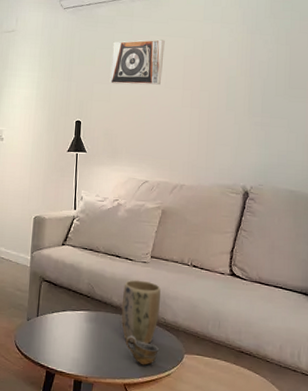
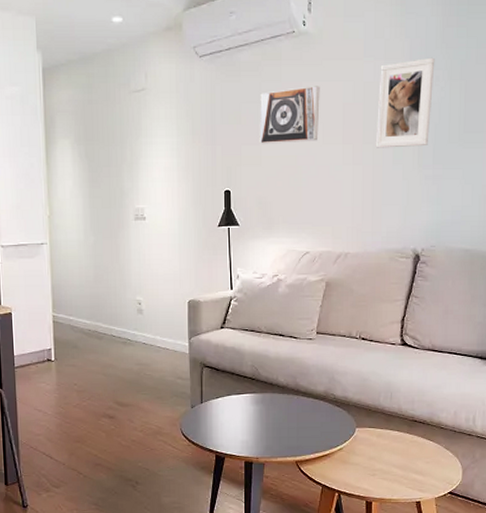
plant pot: present [121,280,161,344] -> none [288,358,328,422]
cup: present [125,335,159,365] -> none [294,414,329,442]
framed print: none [211,24,264,97] -> present [375,57,435,148]

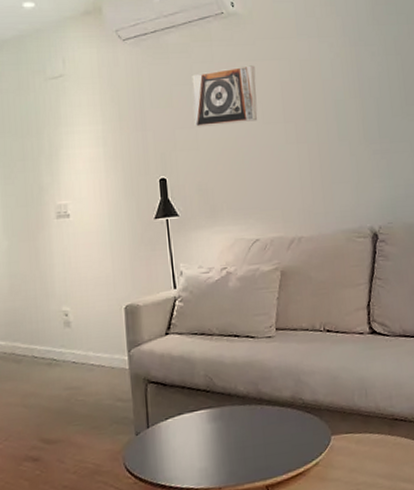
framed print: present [375,57,435,148] -> none [314,34,372,125]

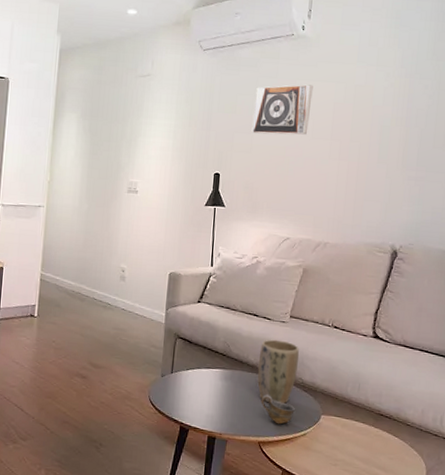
plant pot: none [248,358,296,437] -> present [257,339,299,404]
cup: none [260,426,301,459] -> present [261,394,295,425]

